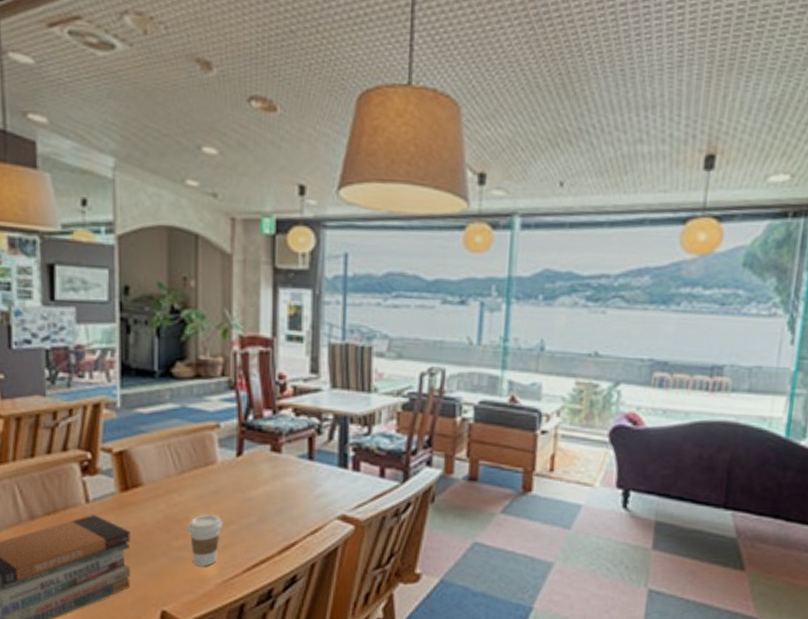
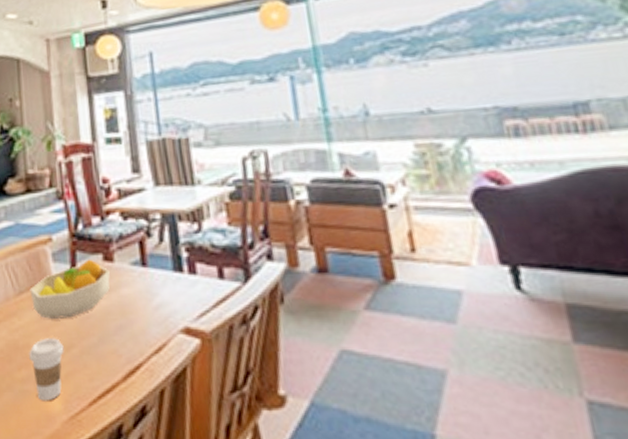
fruit bowl: none [192,448,276,499] -> present [30,259,110,319]

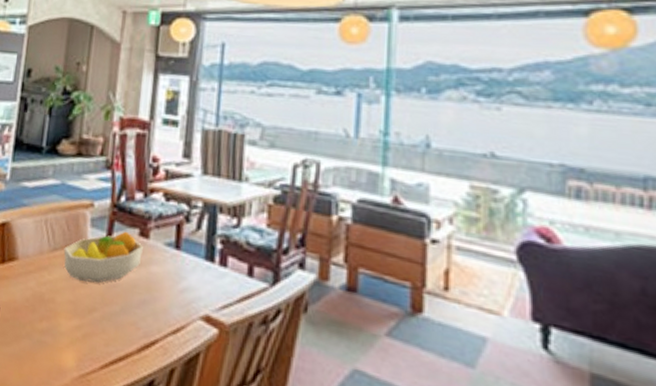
coffee cup: present [29,338,64,401] -> none [52,297,87,356]

